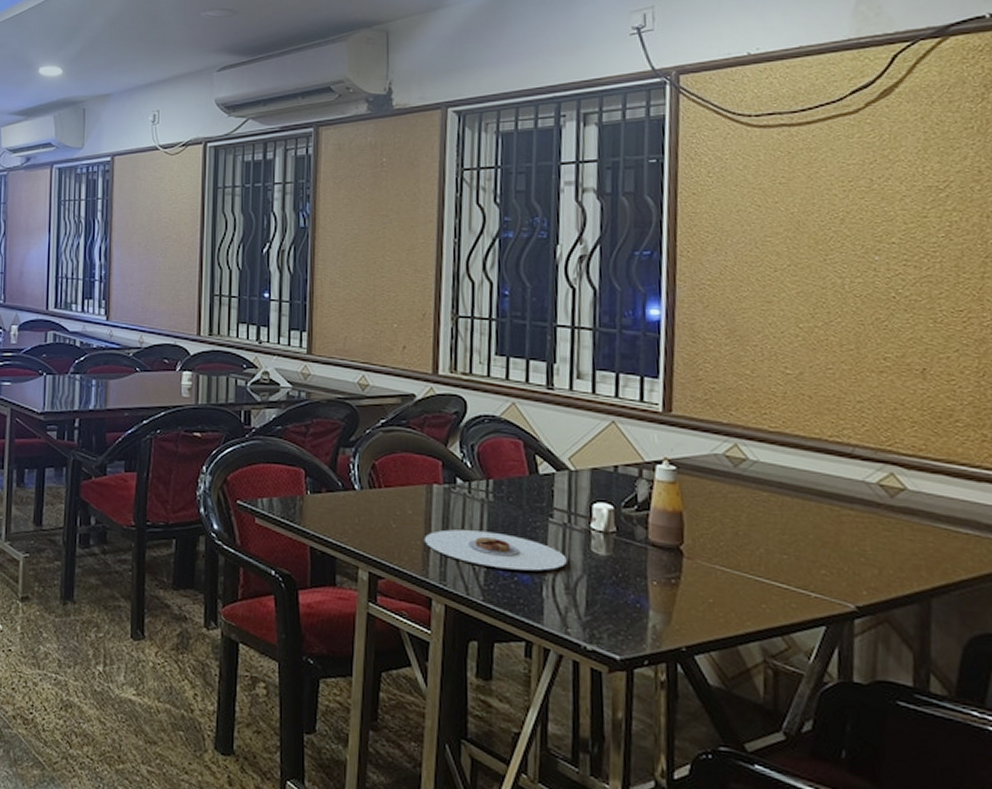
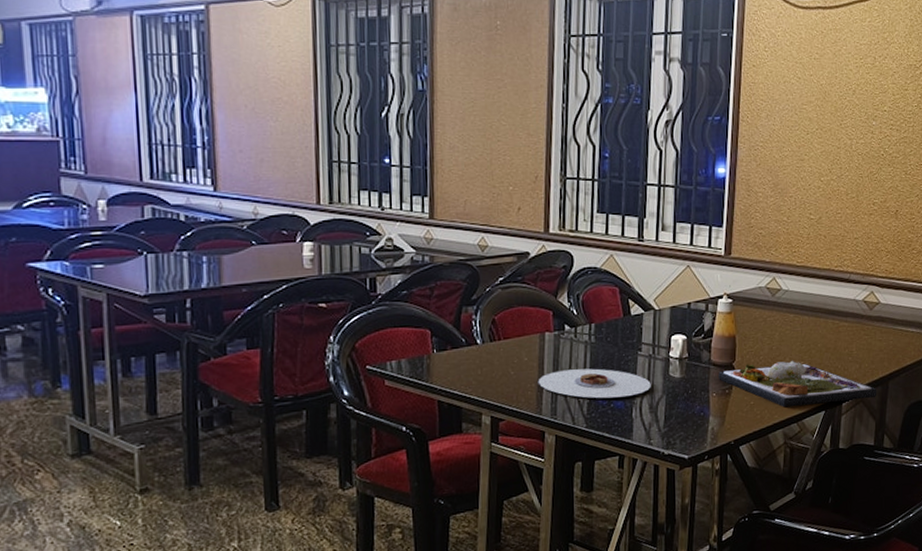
dinner plate: none [660,549,913,620] -> present [719,360,877,408]

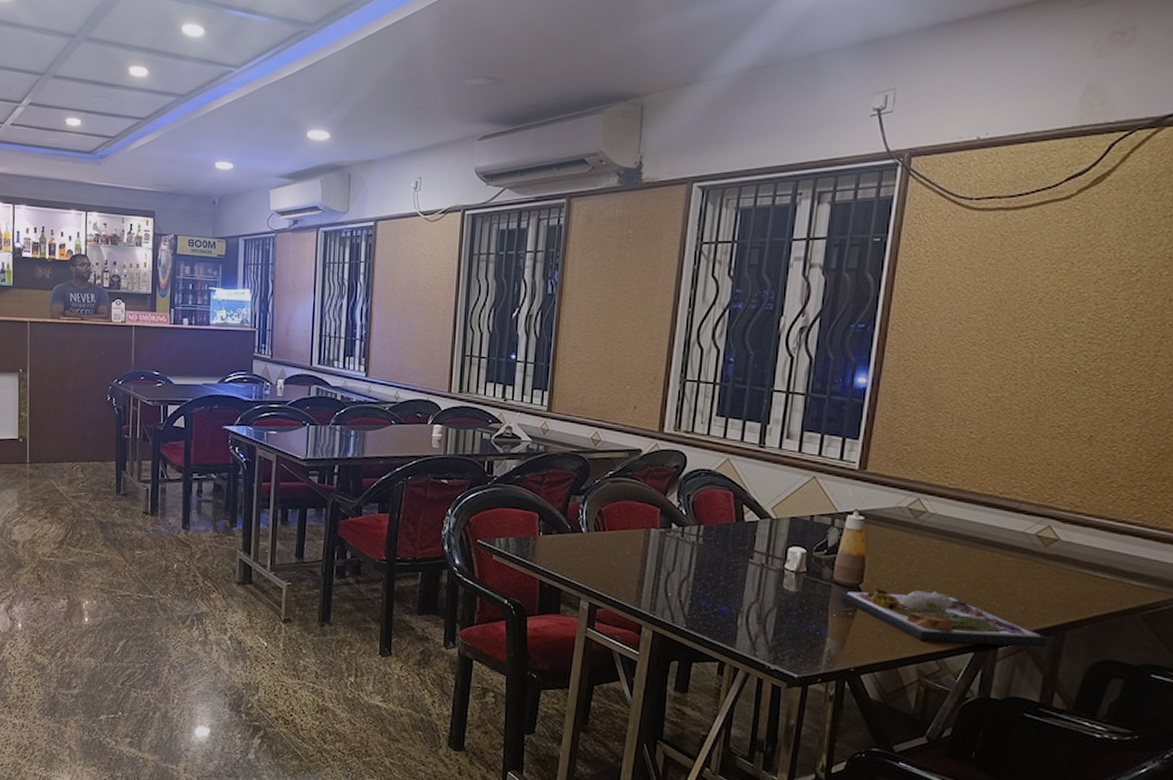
plate: present [538,368,651,399] -> none [639,567,761,604]

